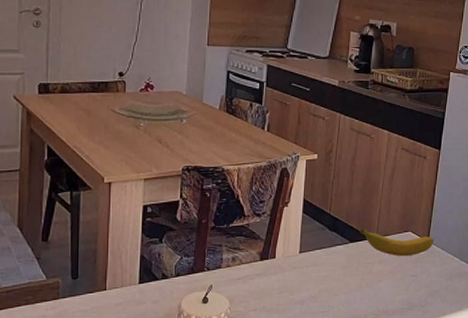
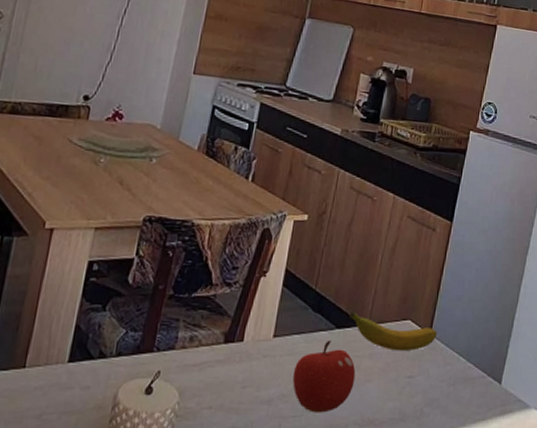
fruit: none [318,253,369,308] -> present [292,341,356,413]

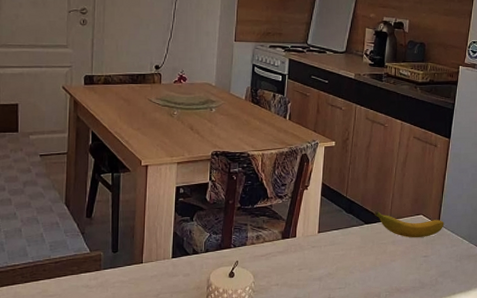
fruit: present [292,341,356,413] -> none [335,233,383,285]

